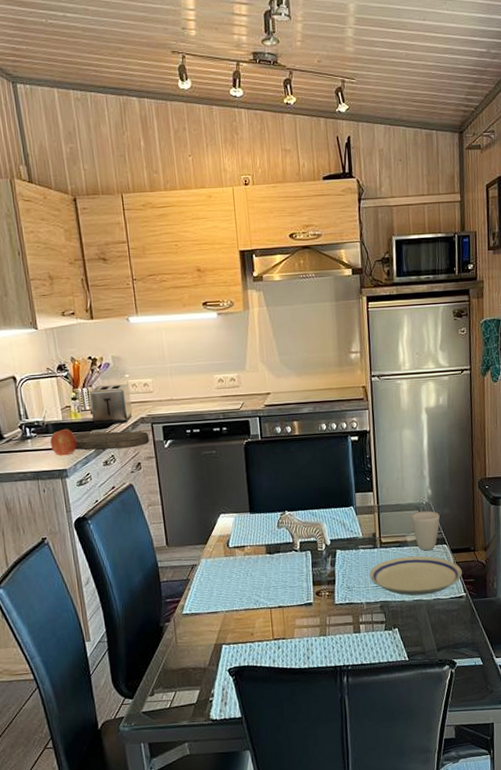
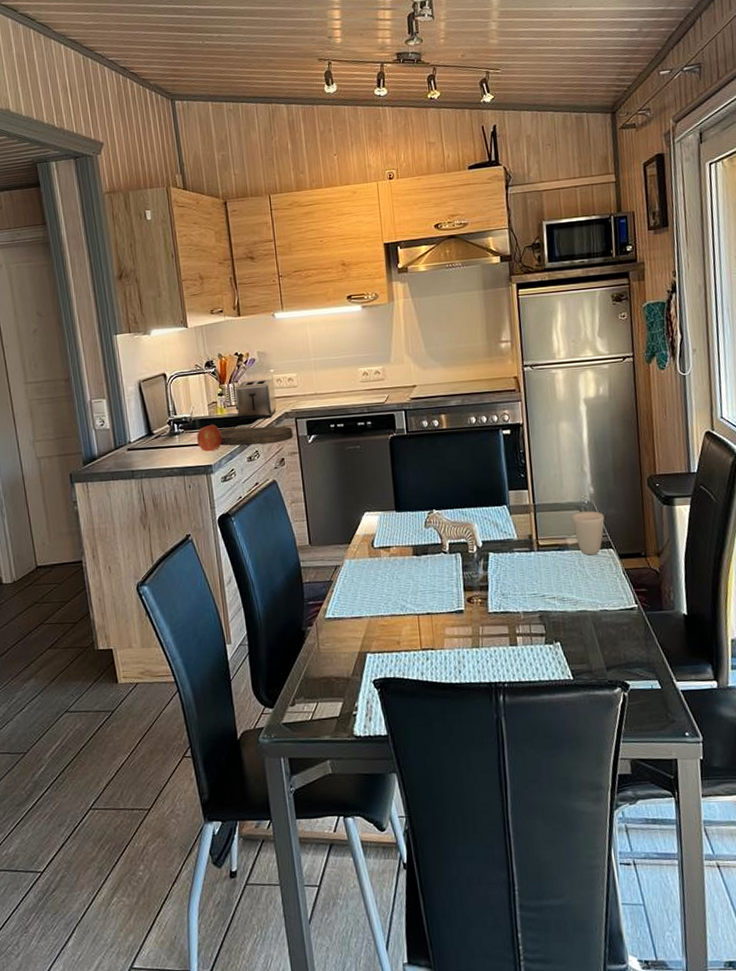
plate: present [369,556,462,596] -> none [526,561,633,606]

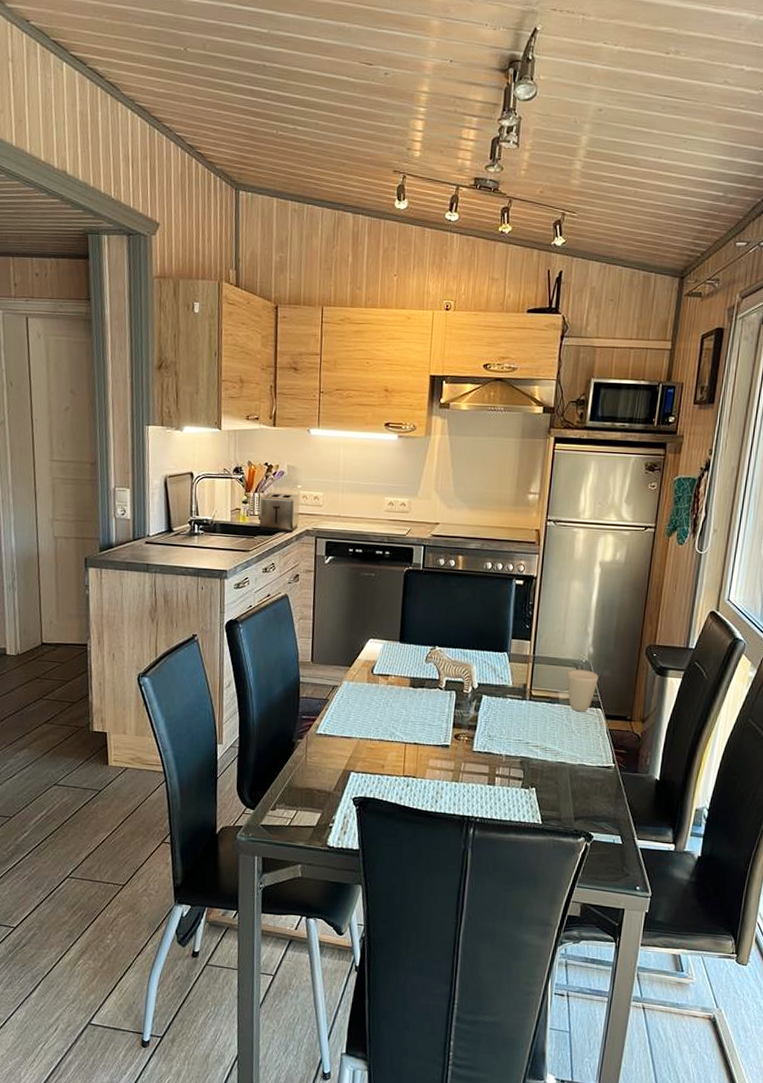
fruit: present [197,424,222,452] -> none [216,530,241,557]
cutting board: present [219,426,294,446] -> none [238,535,312,559]

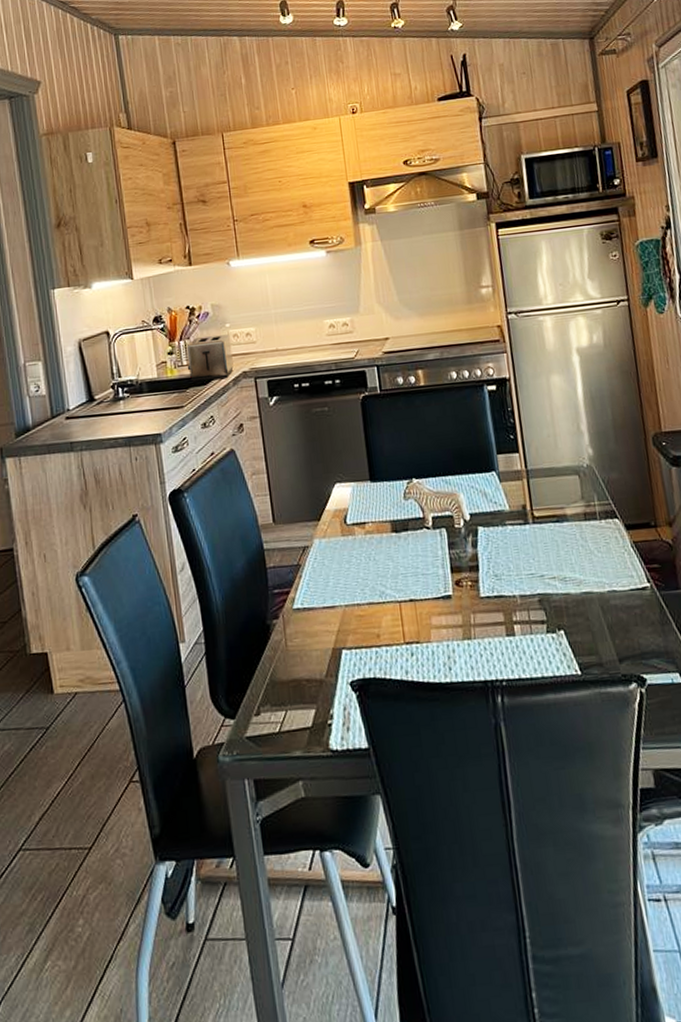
cup: present [567,669,599,712] -> none [569,475,607,527]

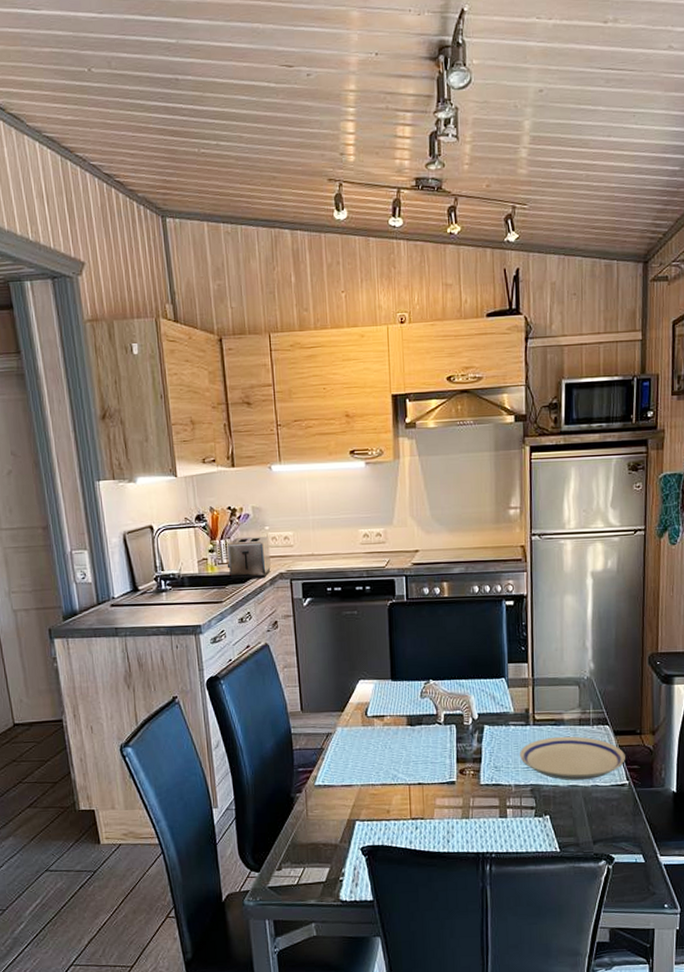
plate: none [521,534,643,587] -> present [520,736,625,781]

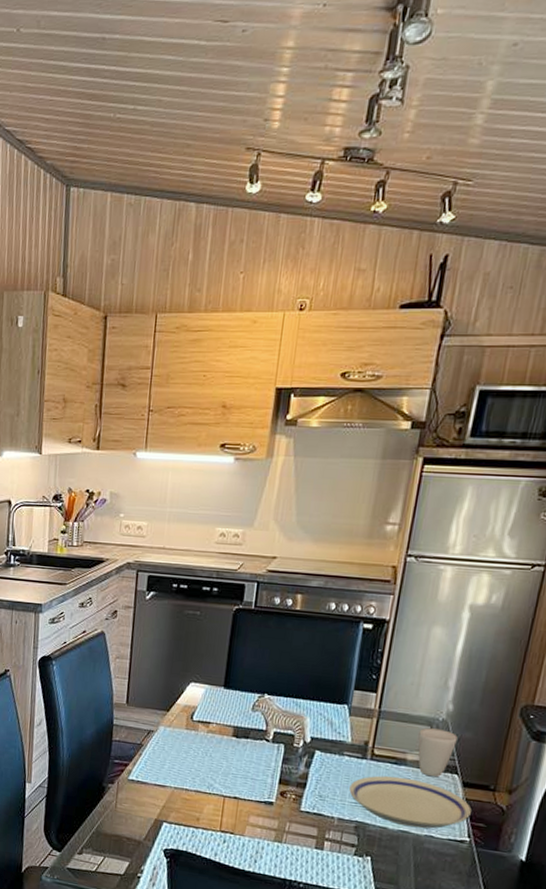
toaster: present [227,537,271,580] -> none [76,522,123,566]
cup: none [570,687,602,731] -> present [418,728,458,777]

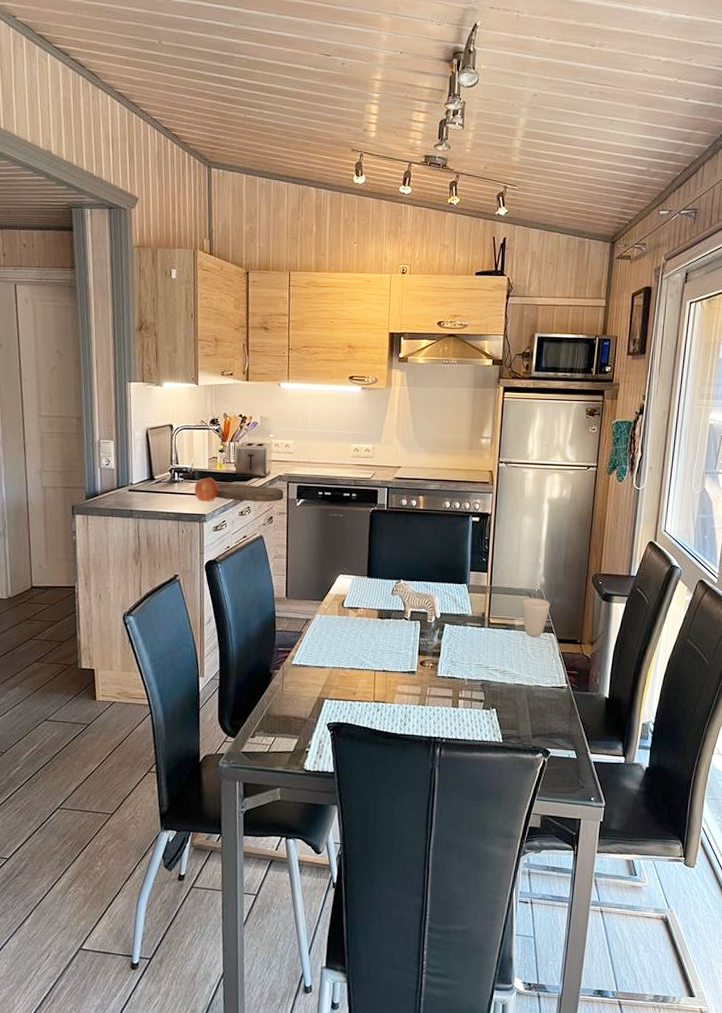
fruit: none [31,561,58,590] -> present [195,477,218,502]
cutting board: none [54,568,132,594] -> present [216,482,284,502]
toaster: none [76,522,123,566] -> present [233,442,273,479]
plate: present [349,775,472,829] -> none [474,639,566,680]

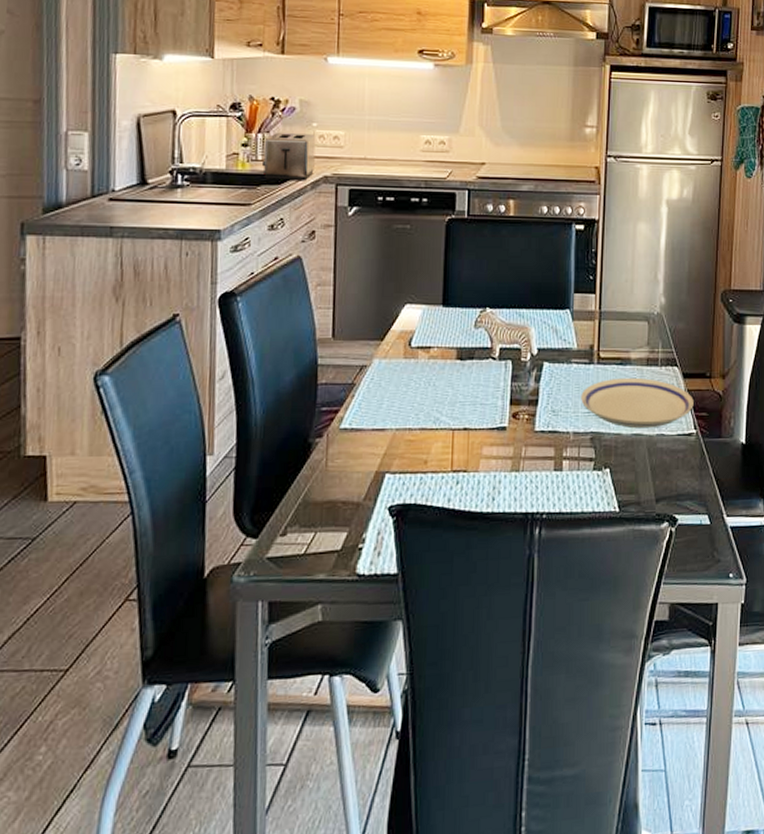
fruit: present [195,477,218,502] -> none [206,179,240,213]
cutting board: present [216,482,284,502] -> none [235,186,331,212]
plate: none [474,639,566,680] -> present [581,377,694,429]
cup: present [522,598,550,637] -> none [638,323,672,373]

